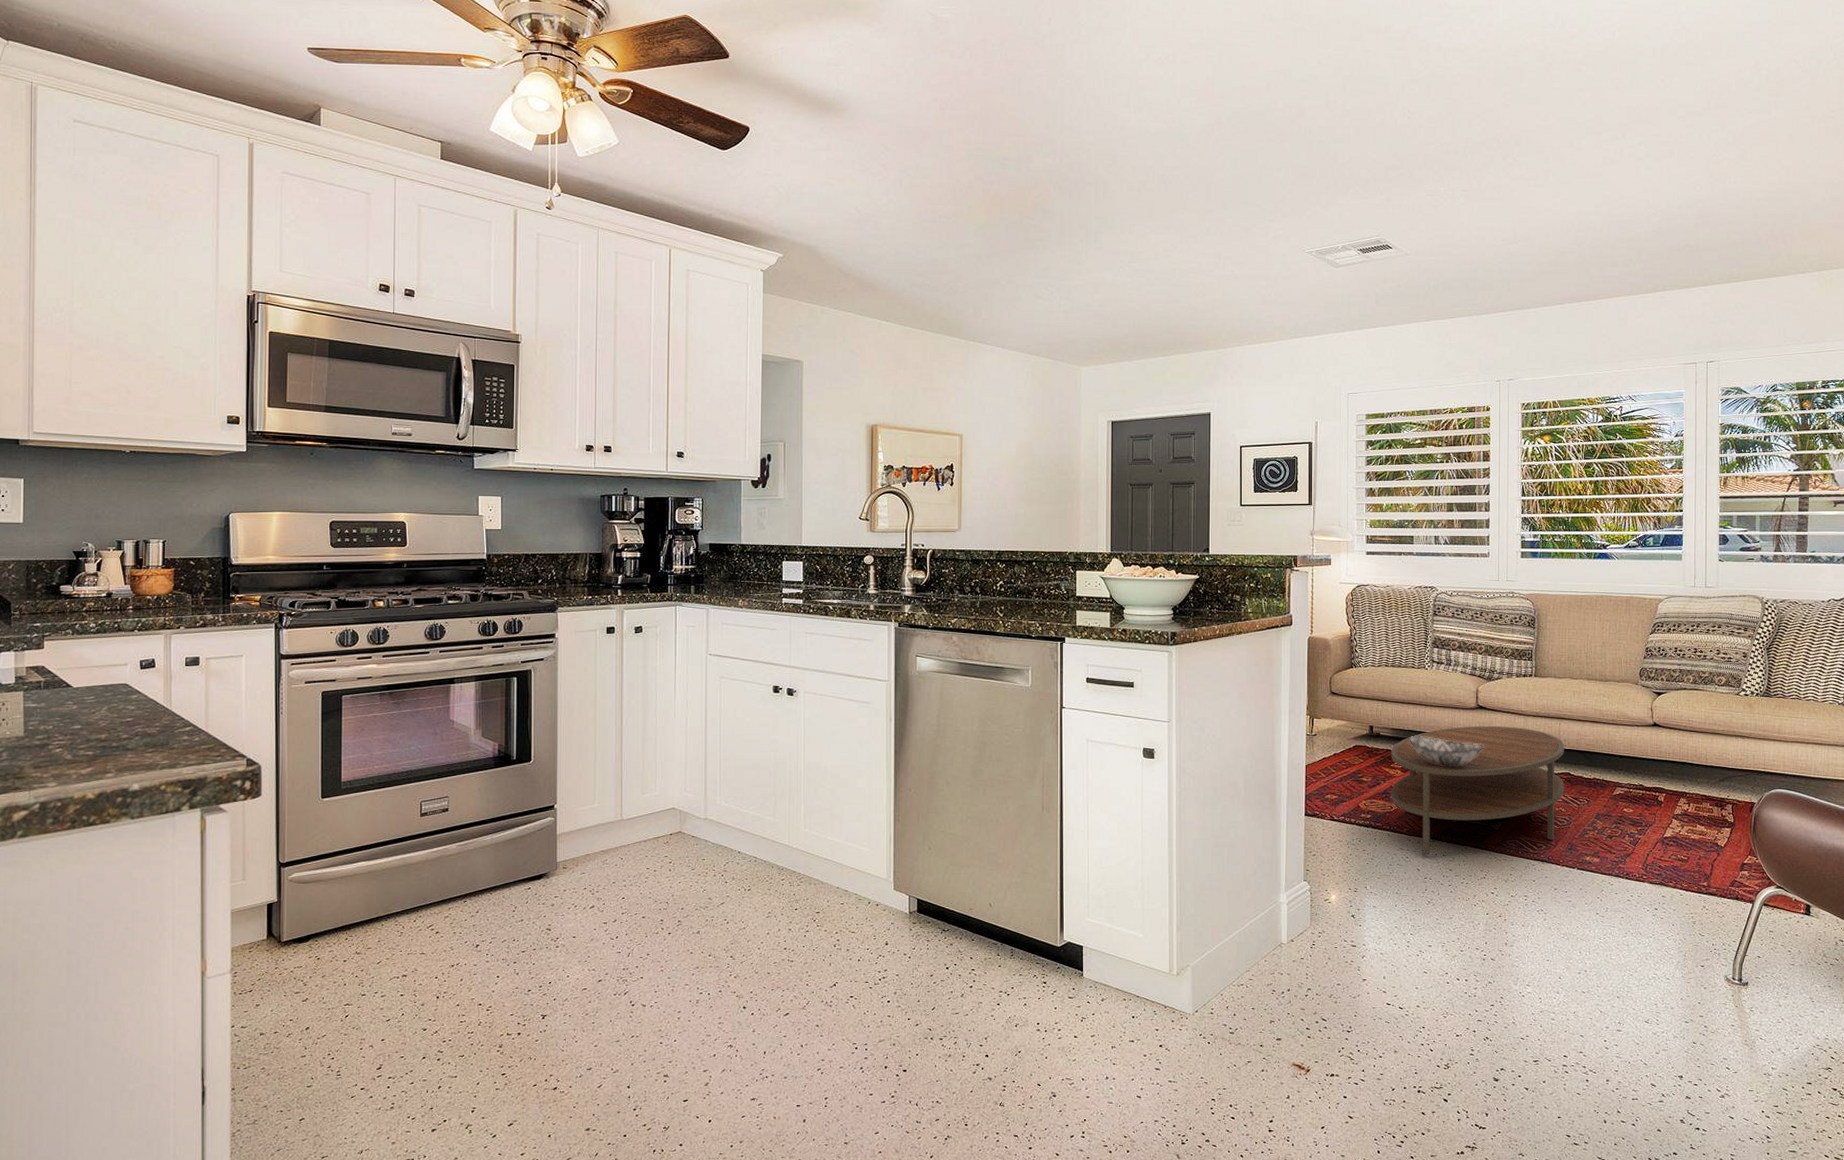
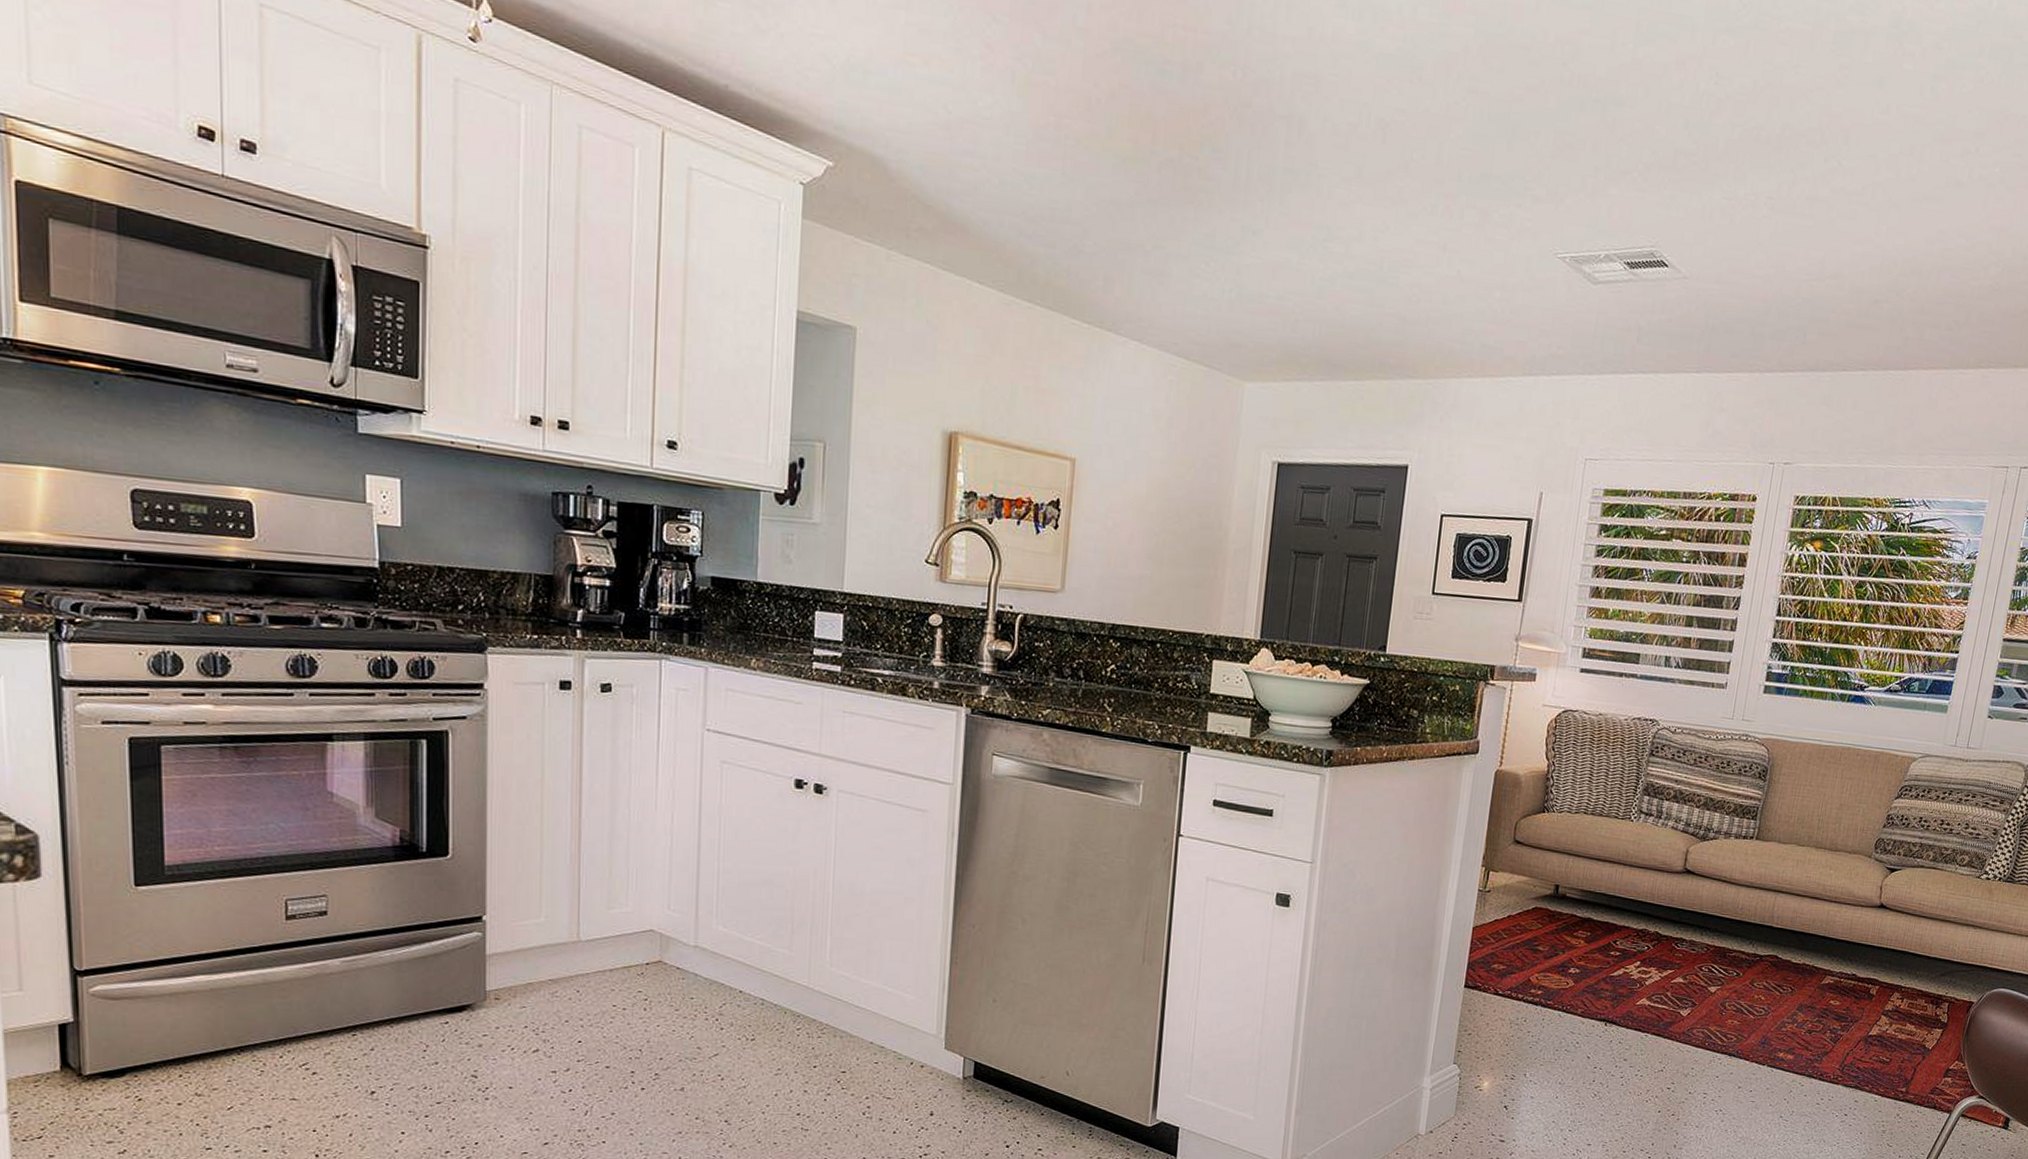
coffee table: present [1390,726,1564,856] -> none [1568,893,1777,1043]
decorative bowl: present [1409,736,1484,767] -> none [1599,900,1685,941]

